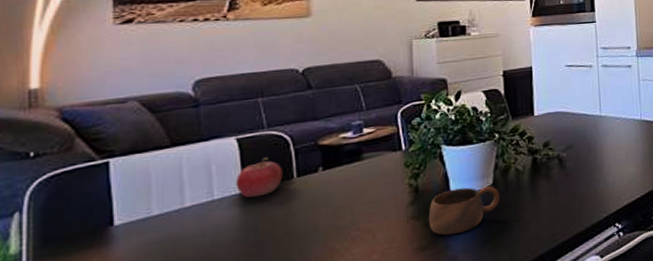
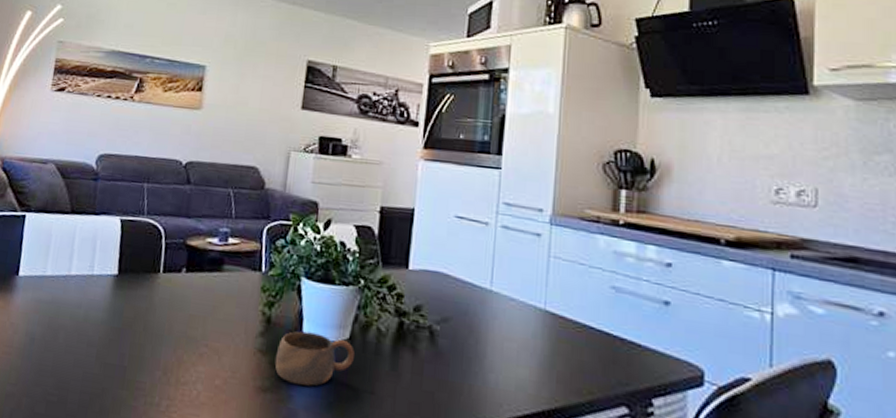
fruit: present [236,157,283,198] -> none [112,244,152,283]

